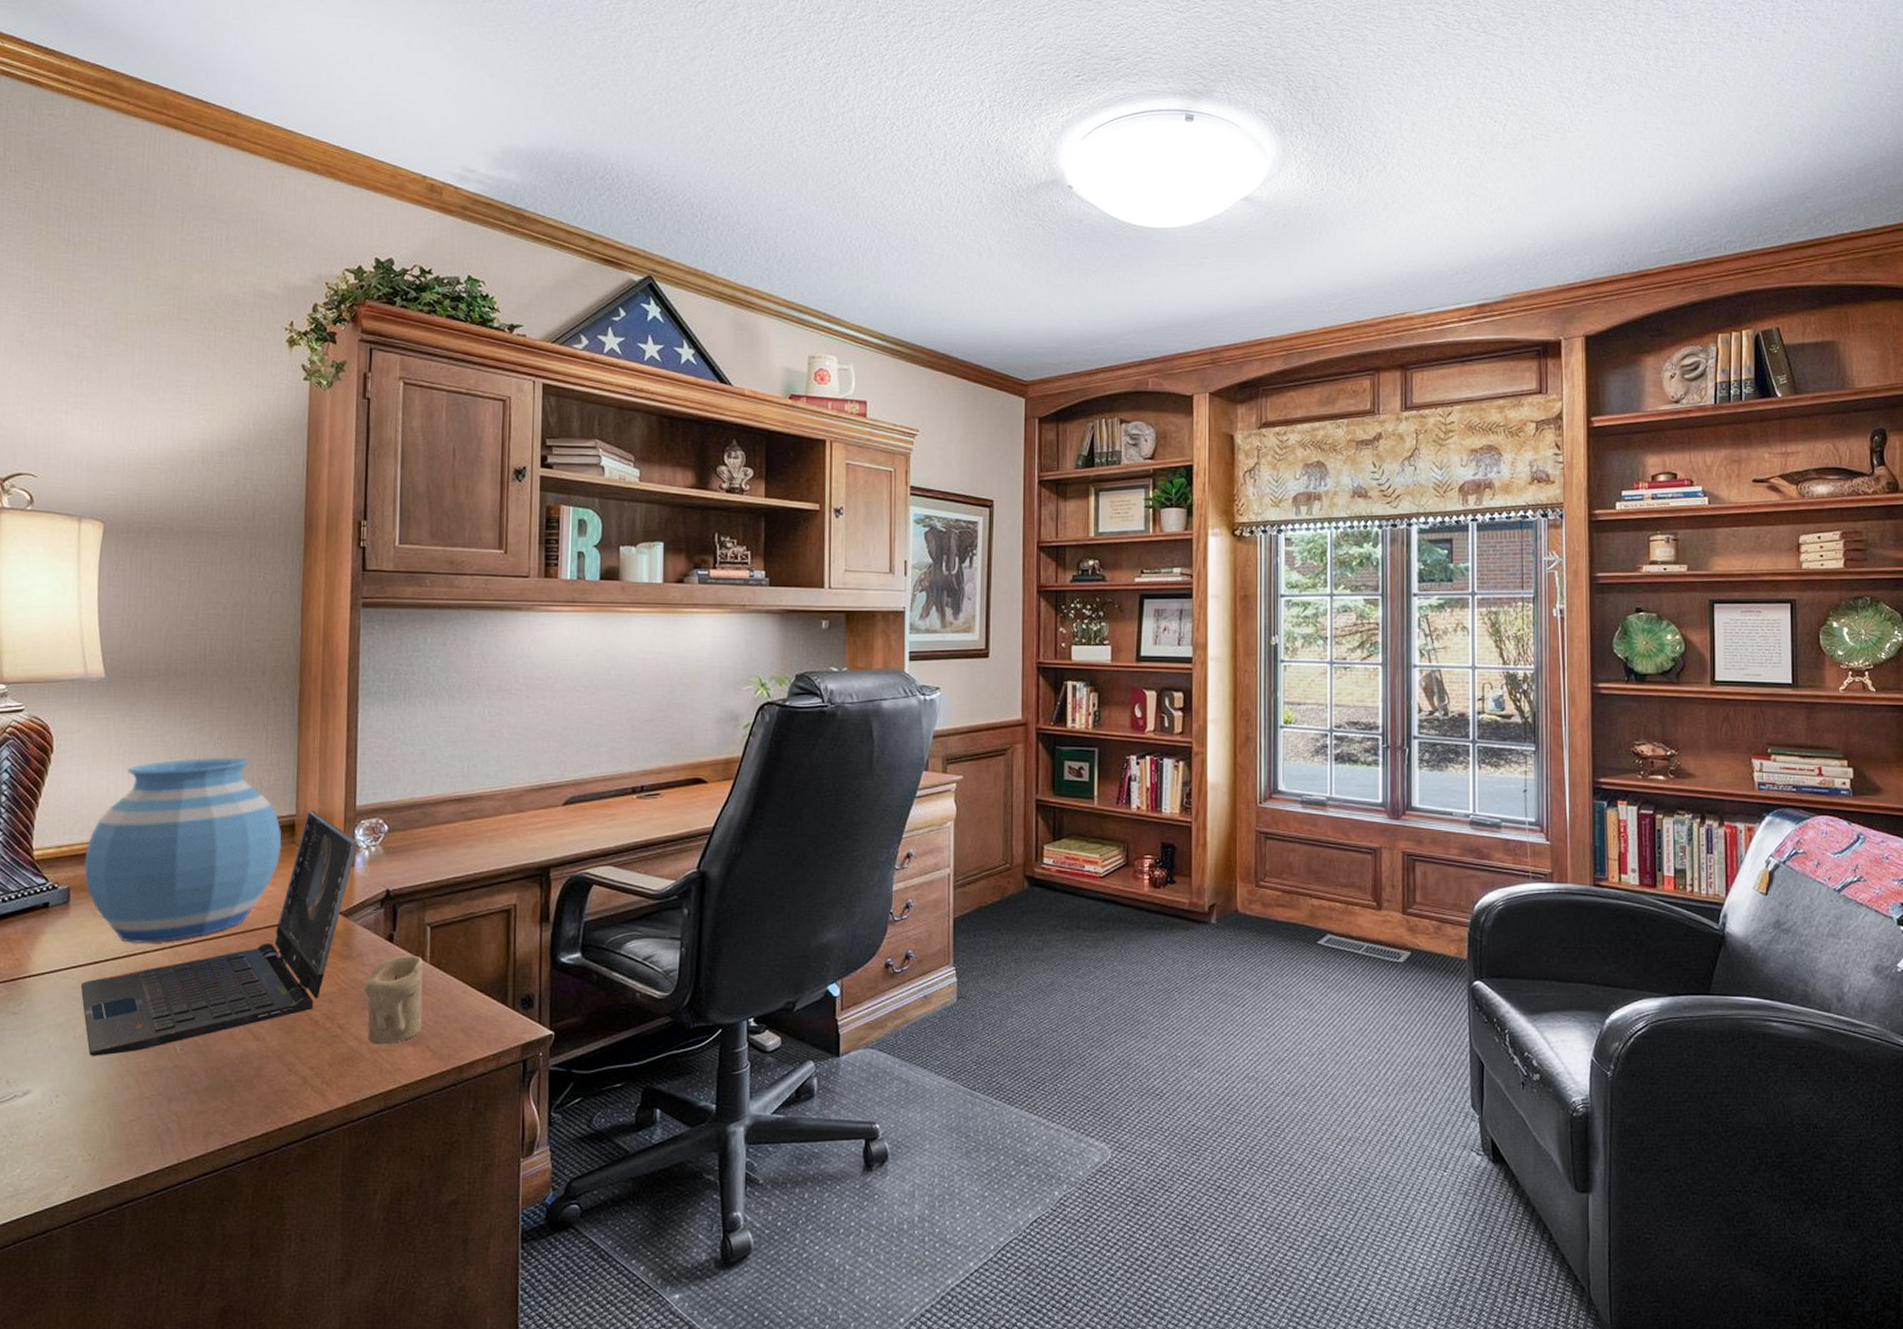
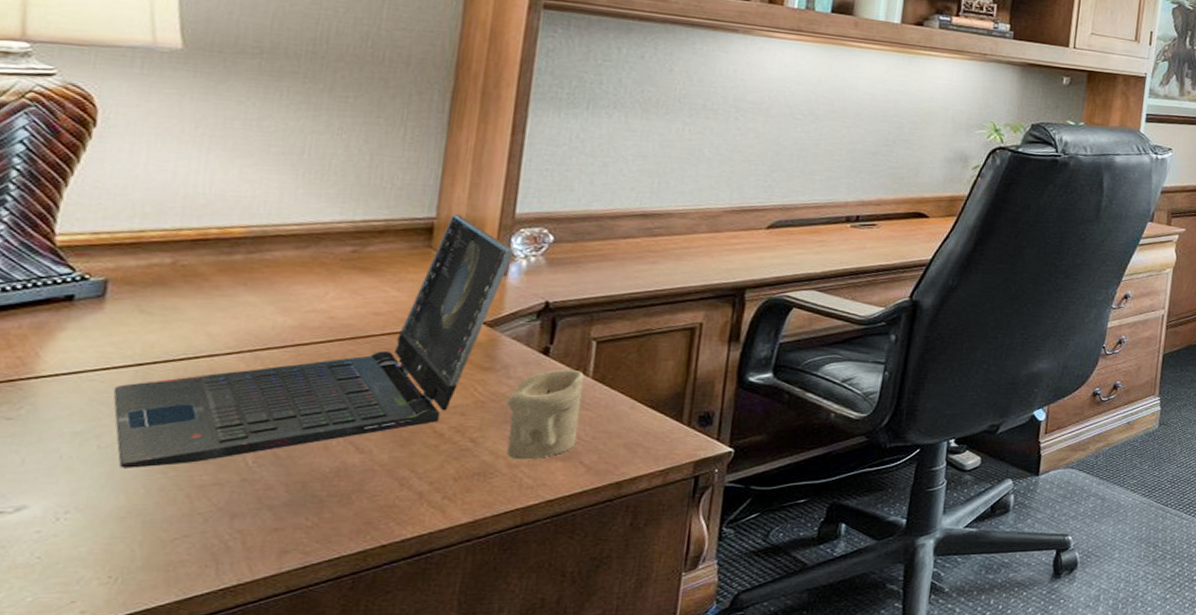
vase: present [84,757,282,943] -> none [130,148,415,346]

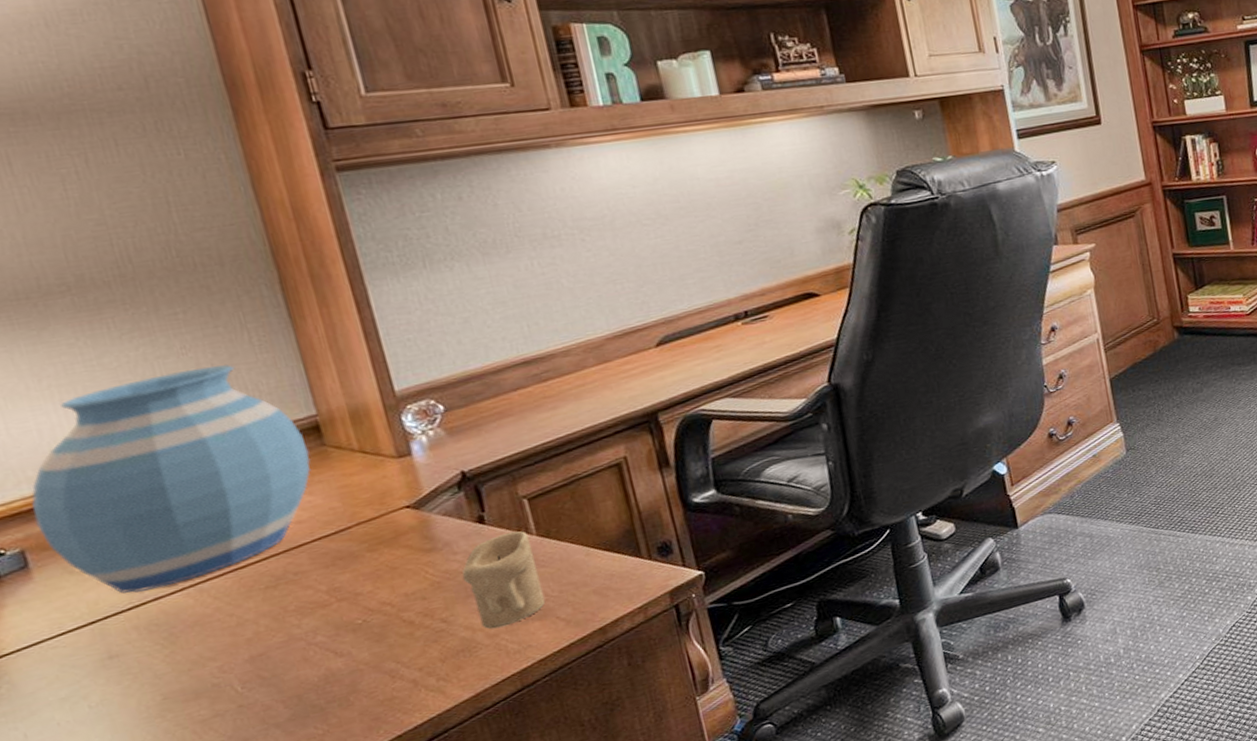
laptop computer: present [113,214,515,468] -> none [77,406,411,721]
vase: none [130,148,415,346] -> present [31,365,312,593]

